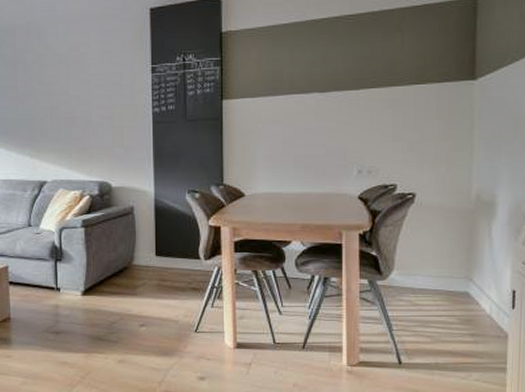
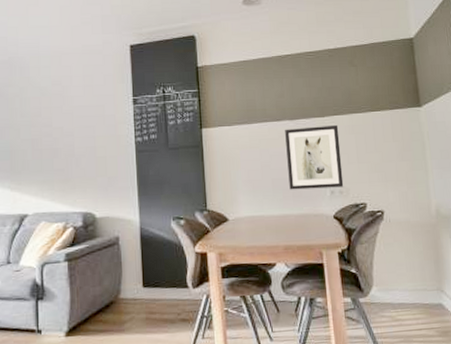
wall art: none [313,99,375,168] -> present [285,125,344,190]

